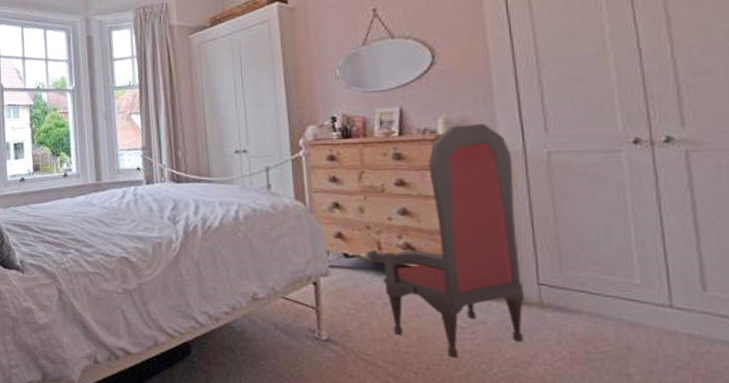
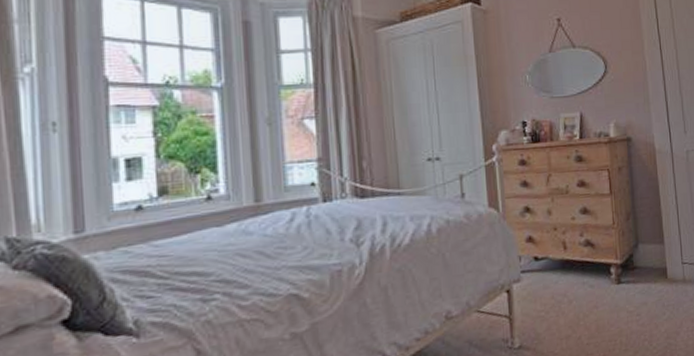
armchair: present [365,124,525,358] -> none [553,127,674,341]

